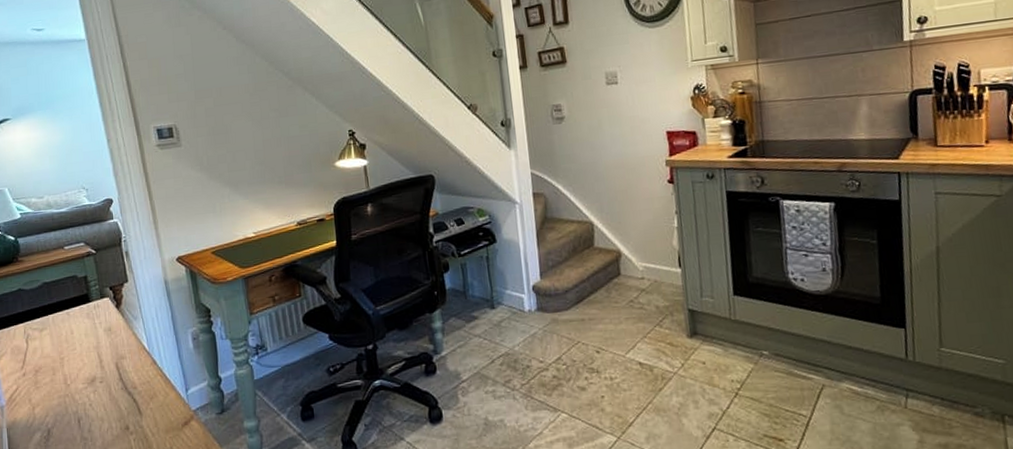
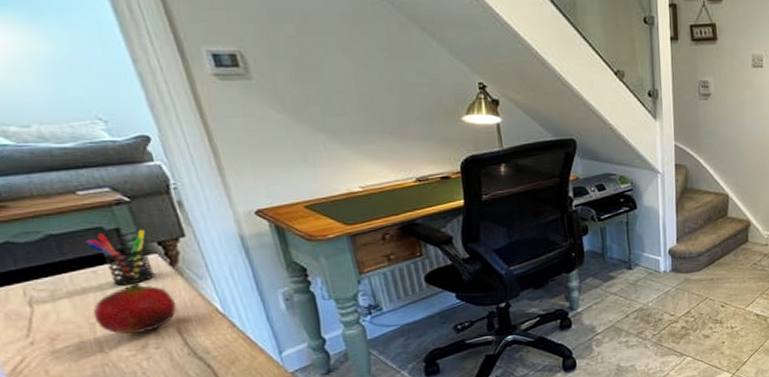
fruit: none [63,323,118,369] -> present [92,283,177,335]
pen holder: none [64,277,106,325] -> present [84,230,155,286]

